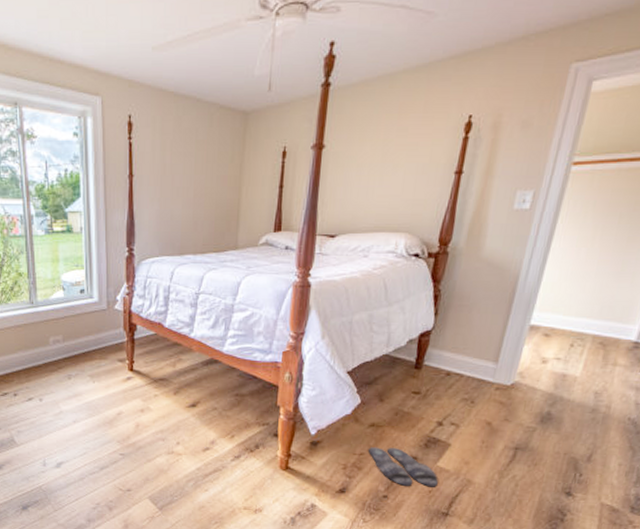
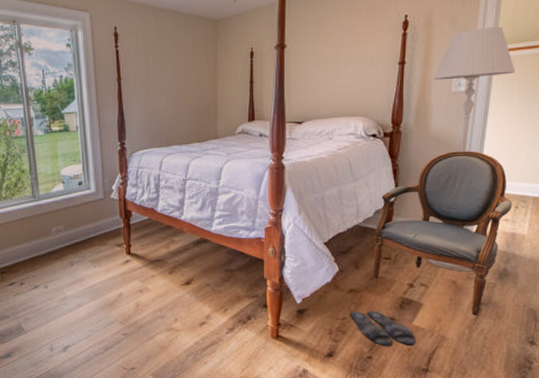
armchair: none [398,278,569,461] -> present [373,151,513,316]
floor lamp: none [461,135,593,413] -> present [427,27,515,272]

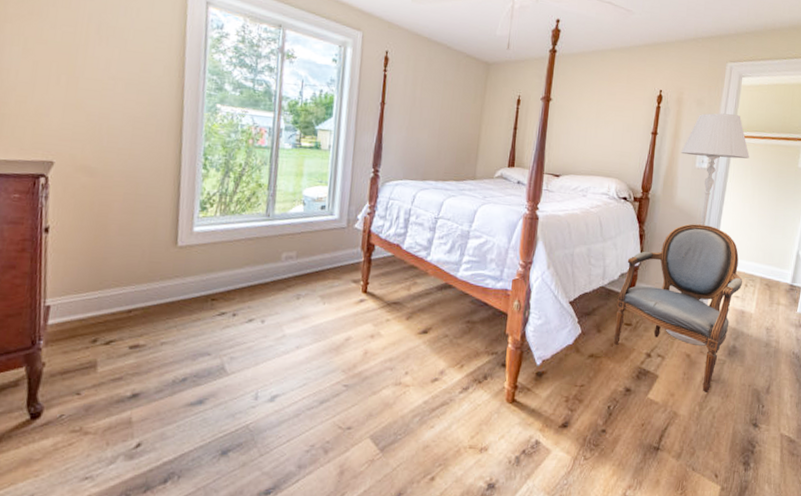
slippers: present [349,310,415,347] -> none [587,377,649,421]

